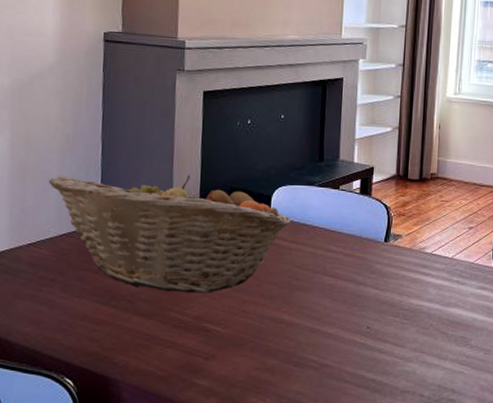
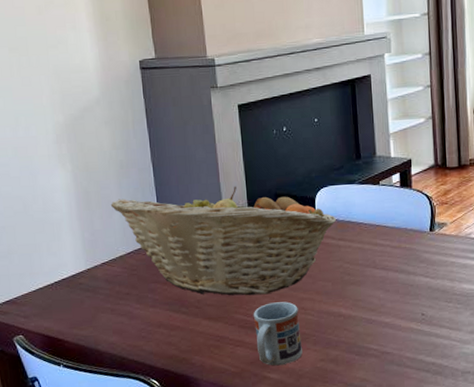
cup: none [189,303,239,372] -> present [253,302,302,366]

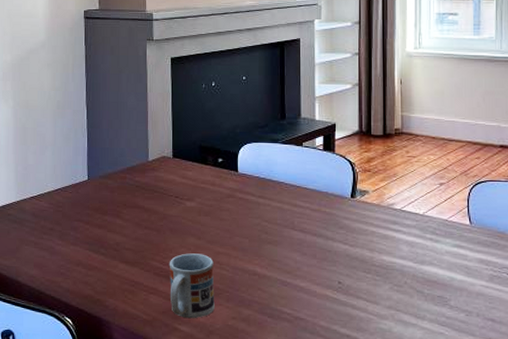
fruit basket: present [110,186,336,296] -> none [44,135,257,245]

